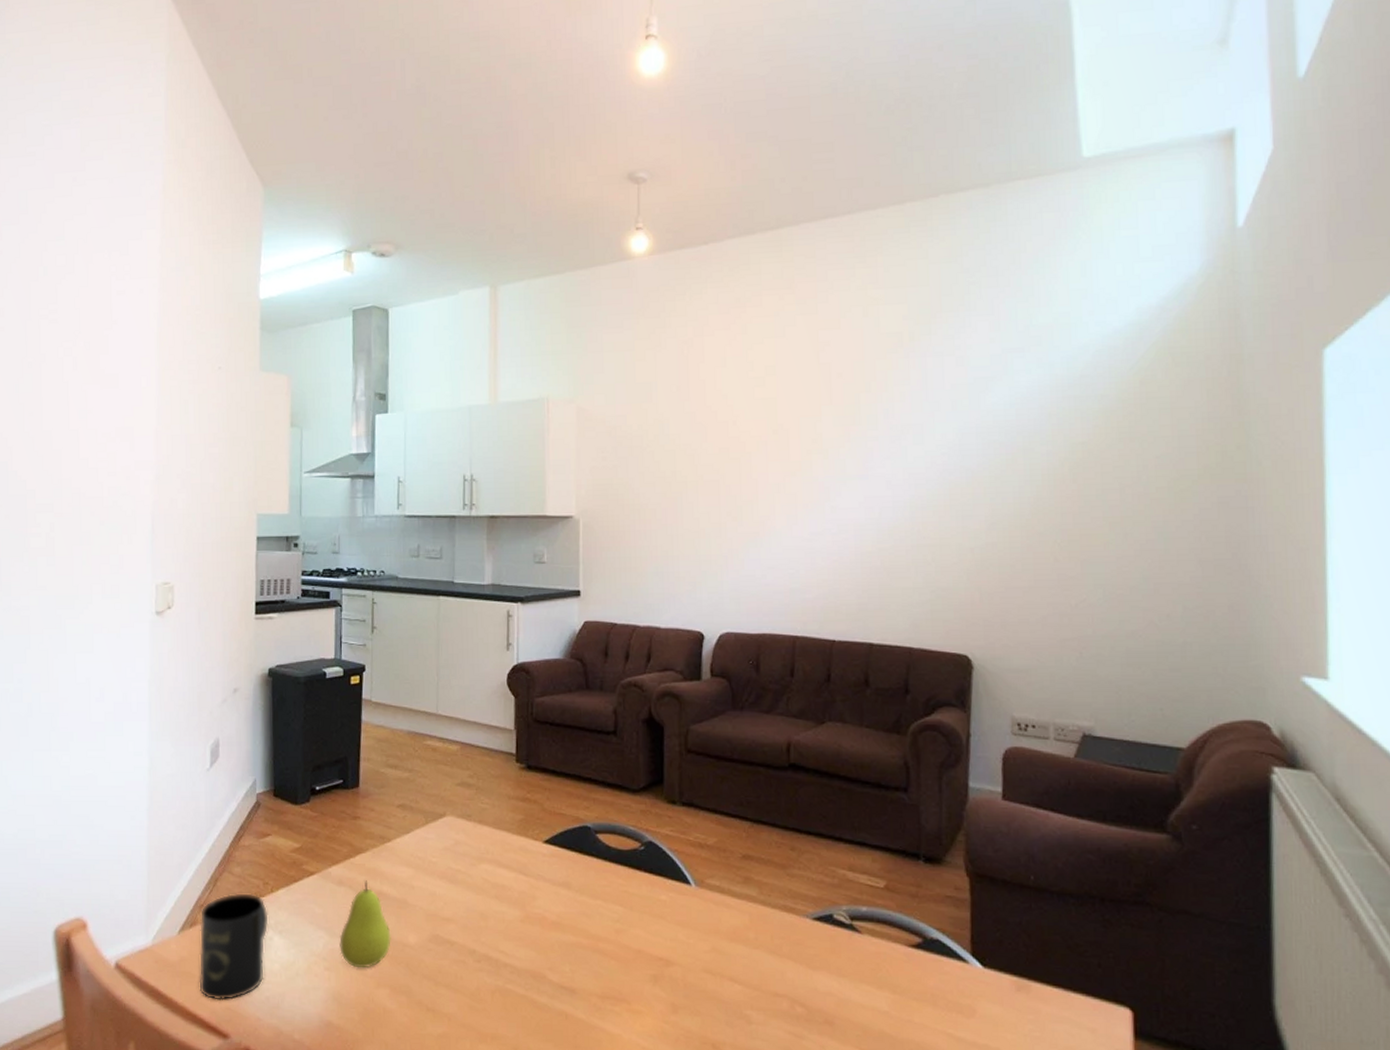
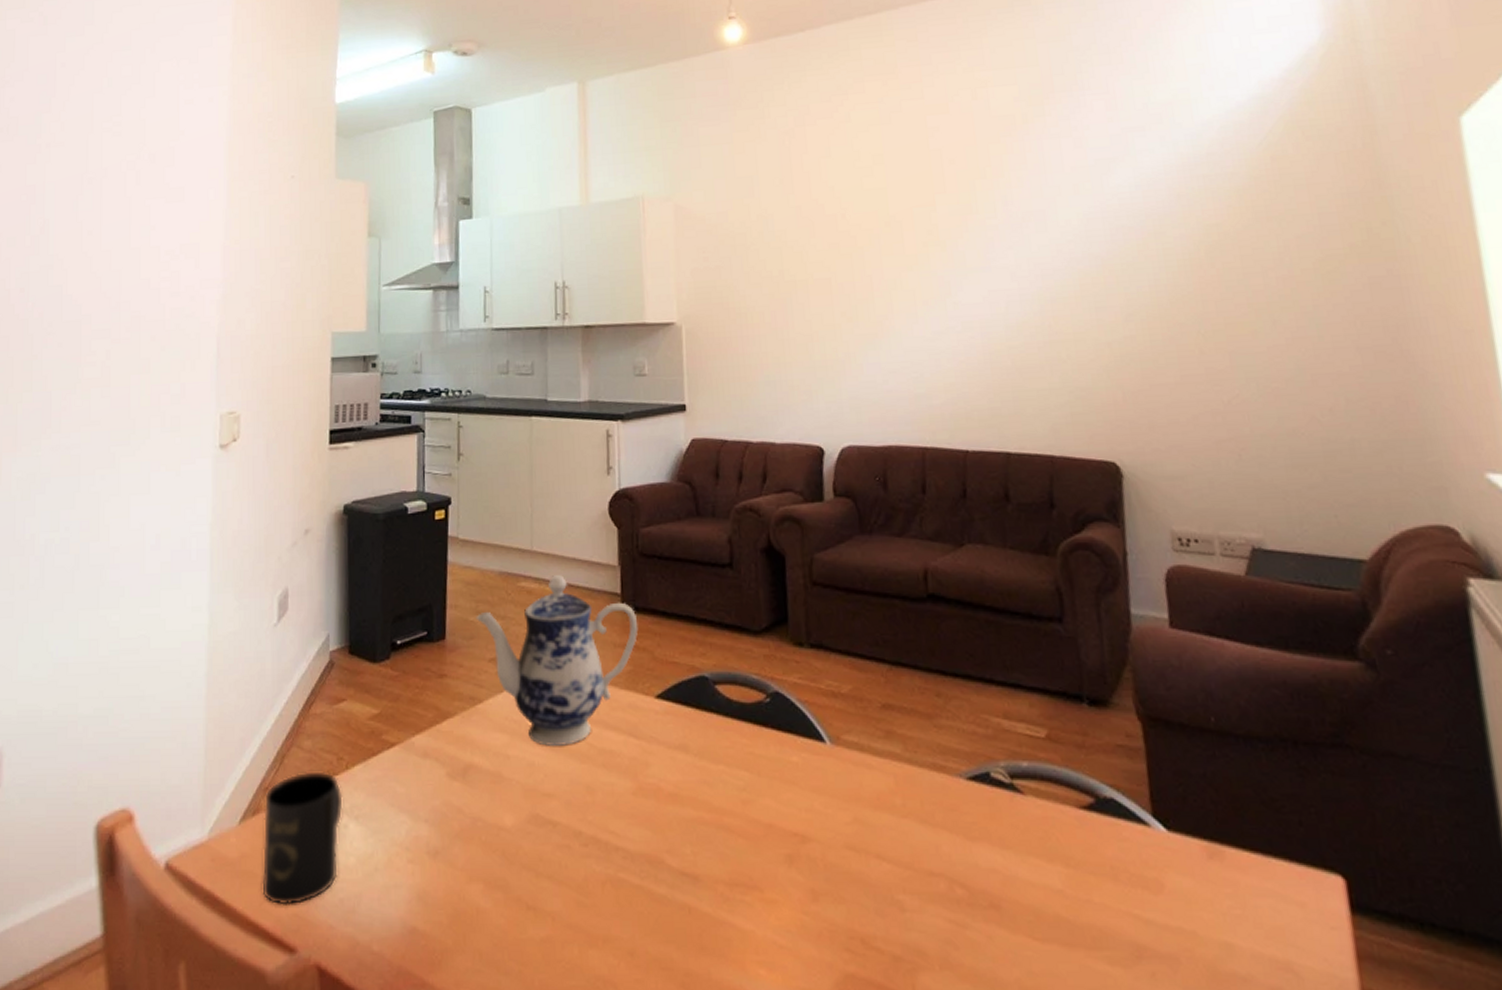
fruit: present [339,880,391,967] -> none [425,751,484,858]
teapot: none [386,736,531,880] -> present [476,575,639,746]

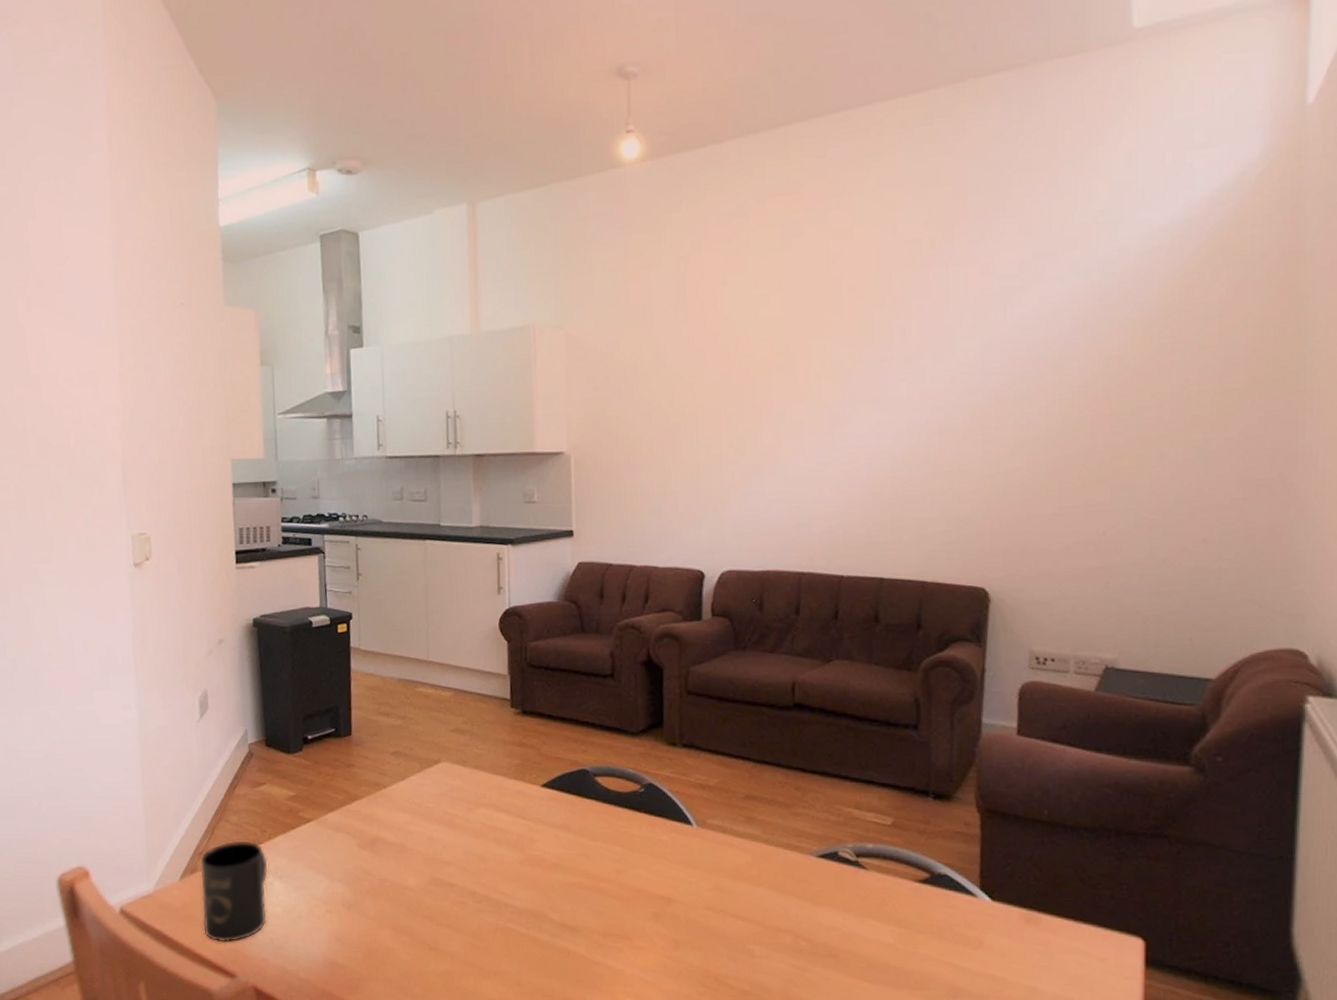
teapot: present [476,575,639,746] -> none [378,682,526,824]

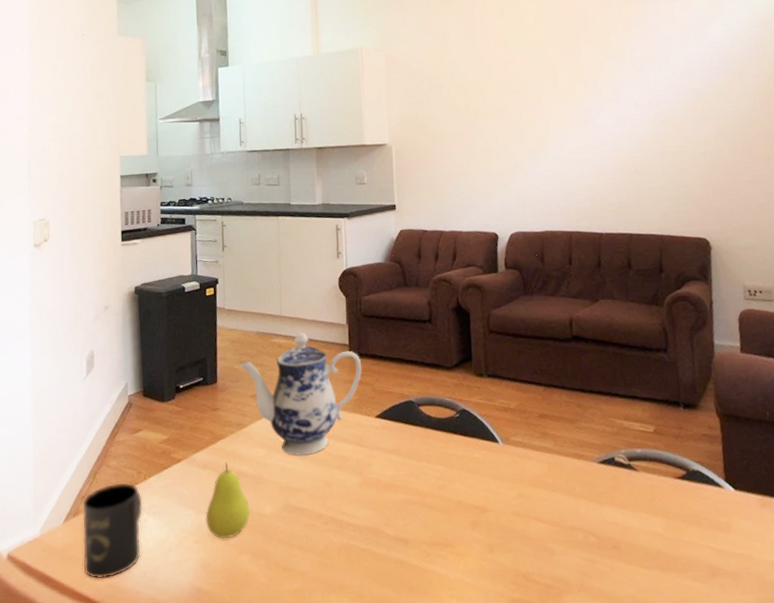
fruit: none [339,826,391,909] -> present [206,462,250,538]
teapot: none [378,682,526,824] -> present [240,333,362,456]

